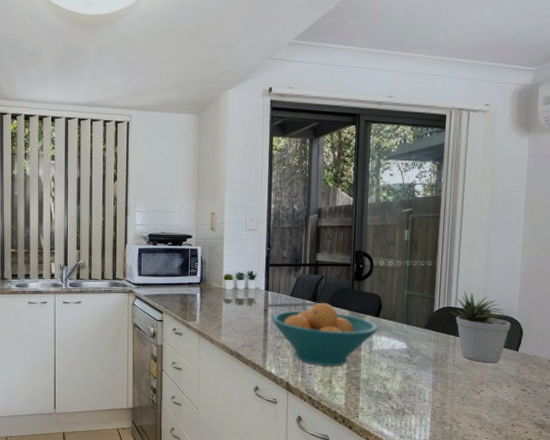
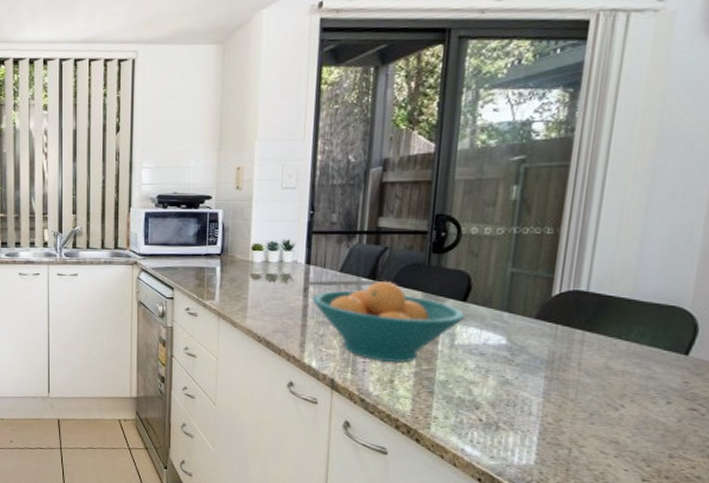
potted plant: present [449,291,512,363] -> none [577,270,680,370]

